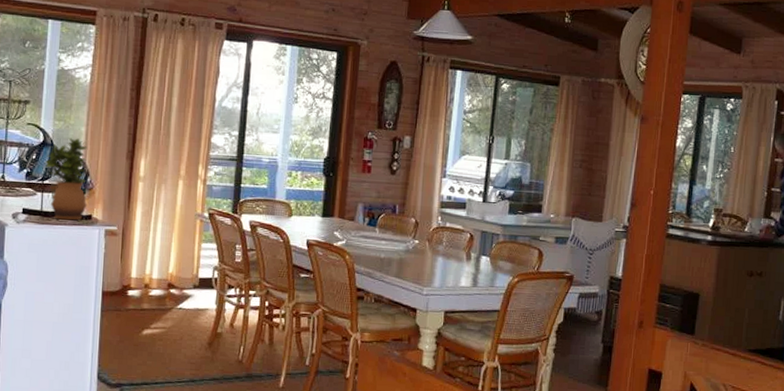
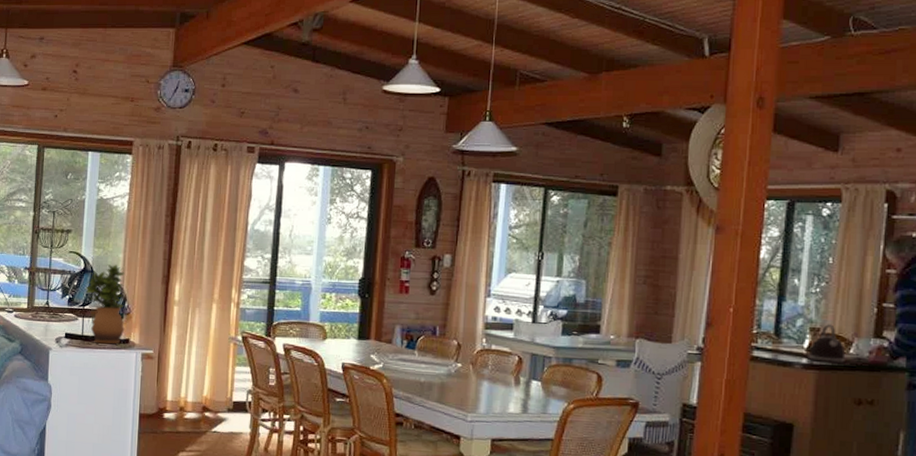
kettle: none [712,206,742,241] -> present [808,324,846,364]

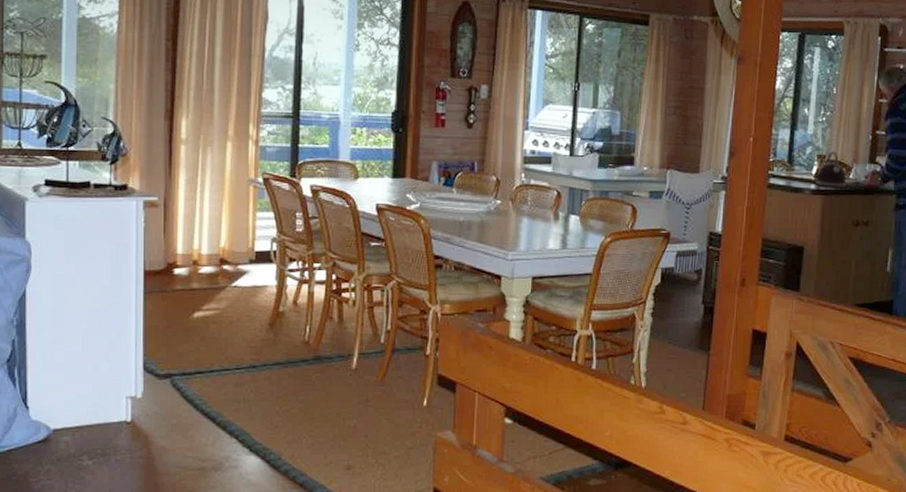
potted plant: present [84,264,125,344] -> none [67,97,122,192]

